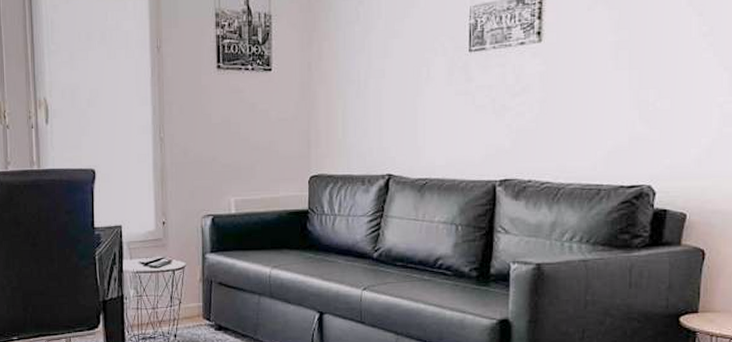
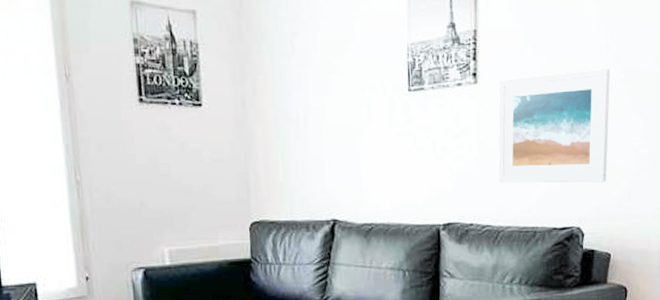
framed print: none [560,22,692,141] -> present [498,69,611,184]

